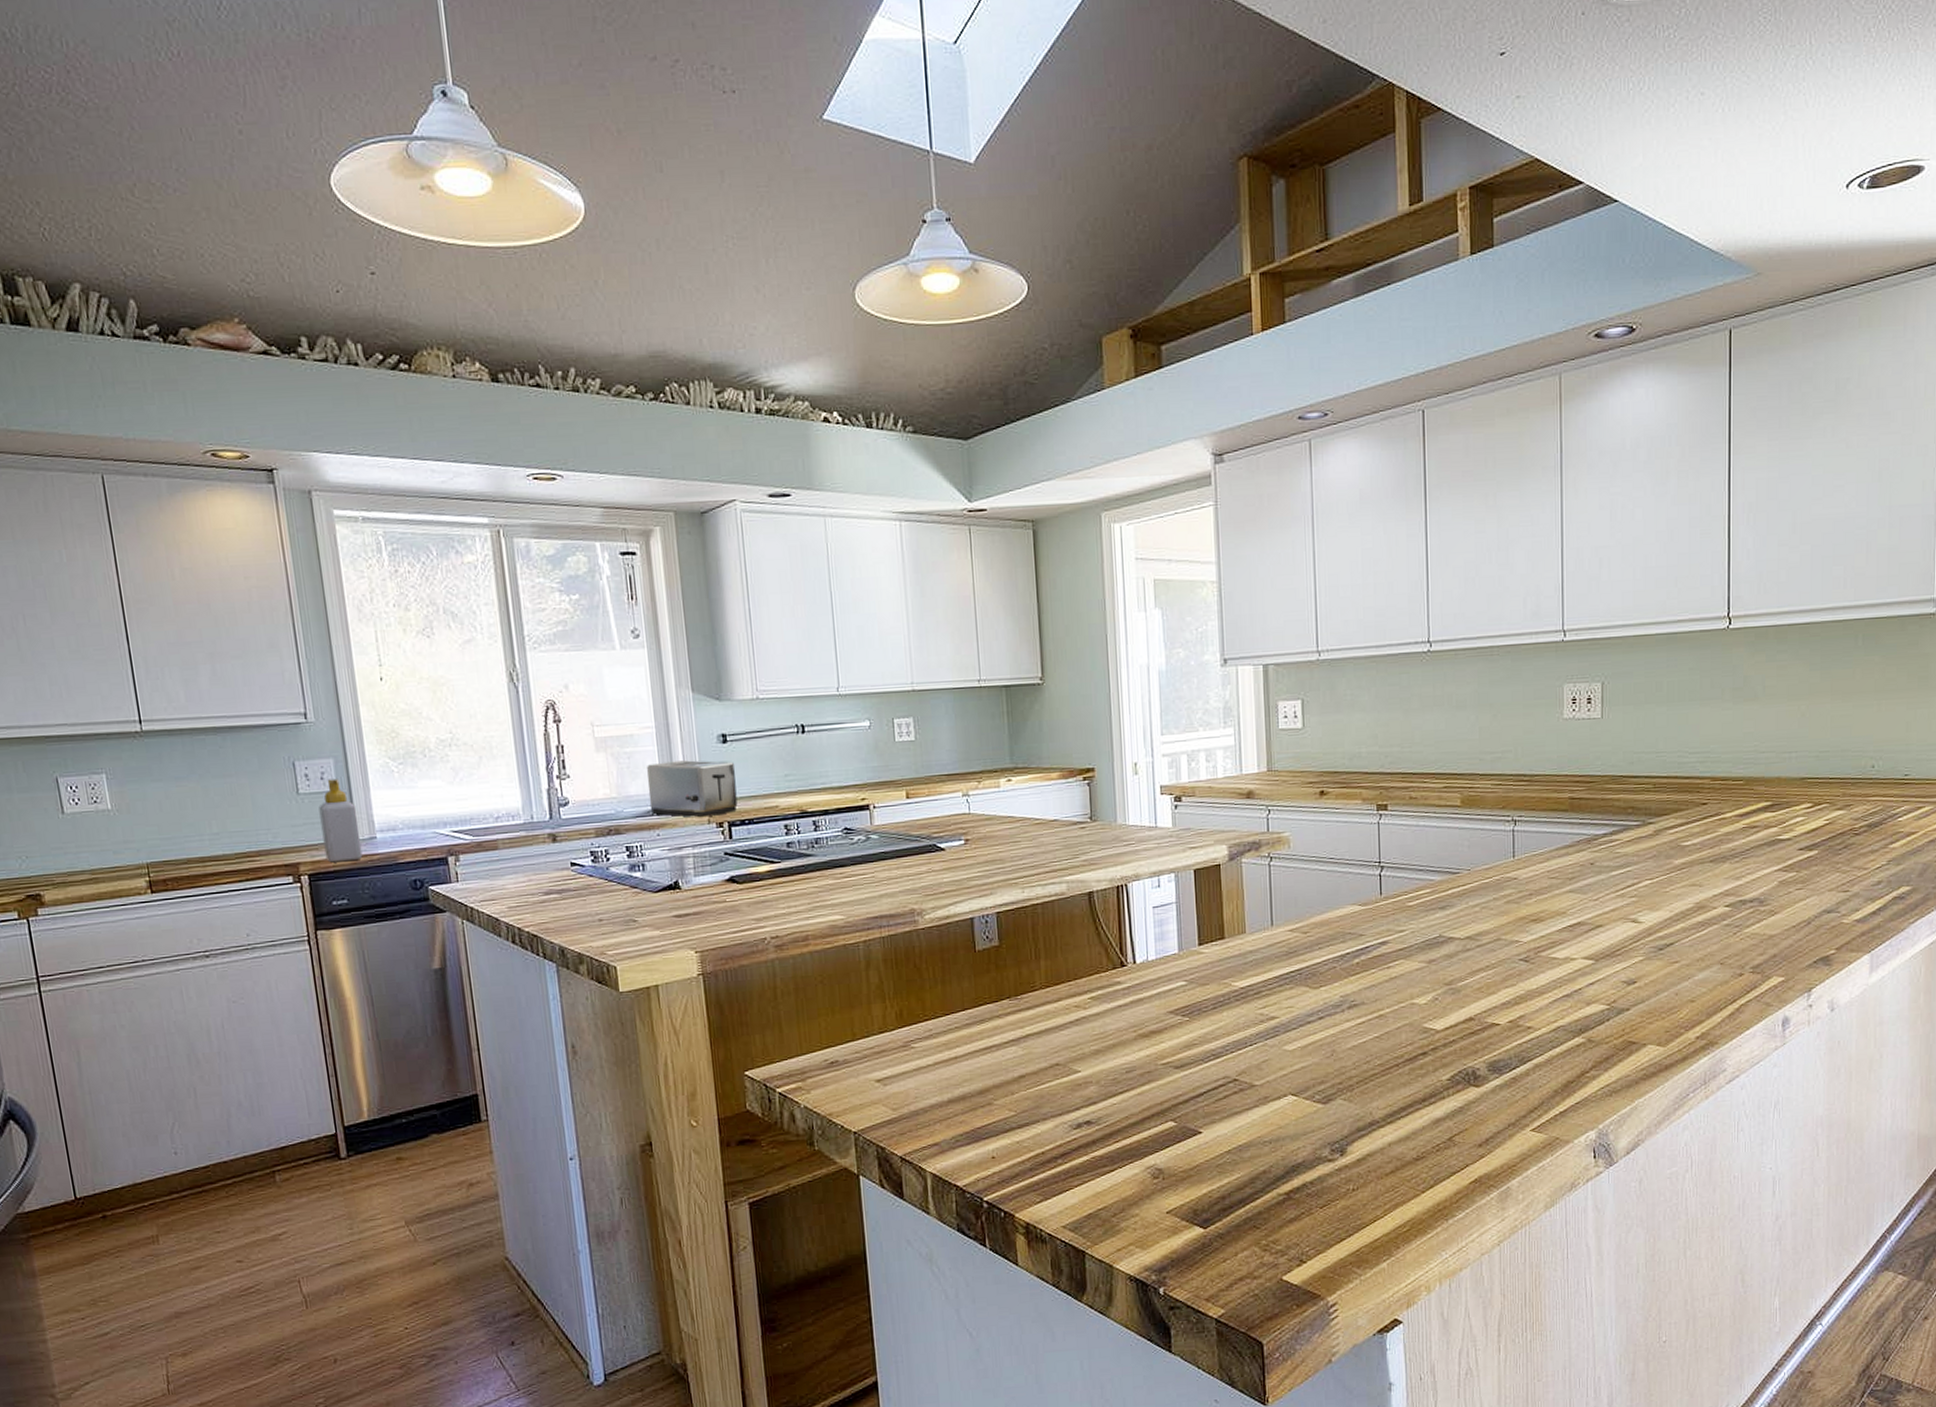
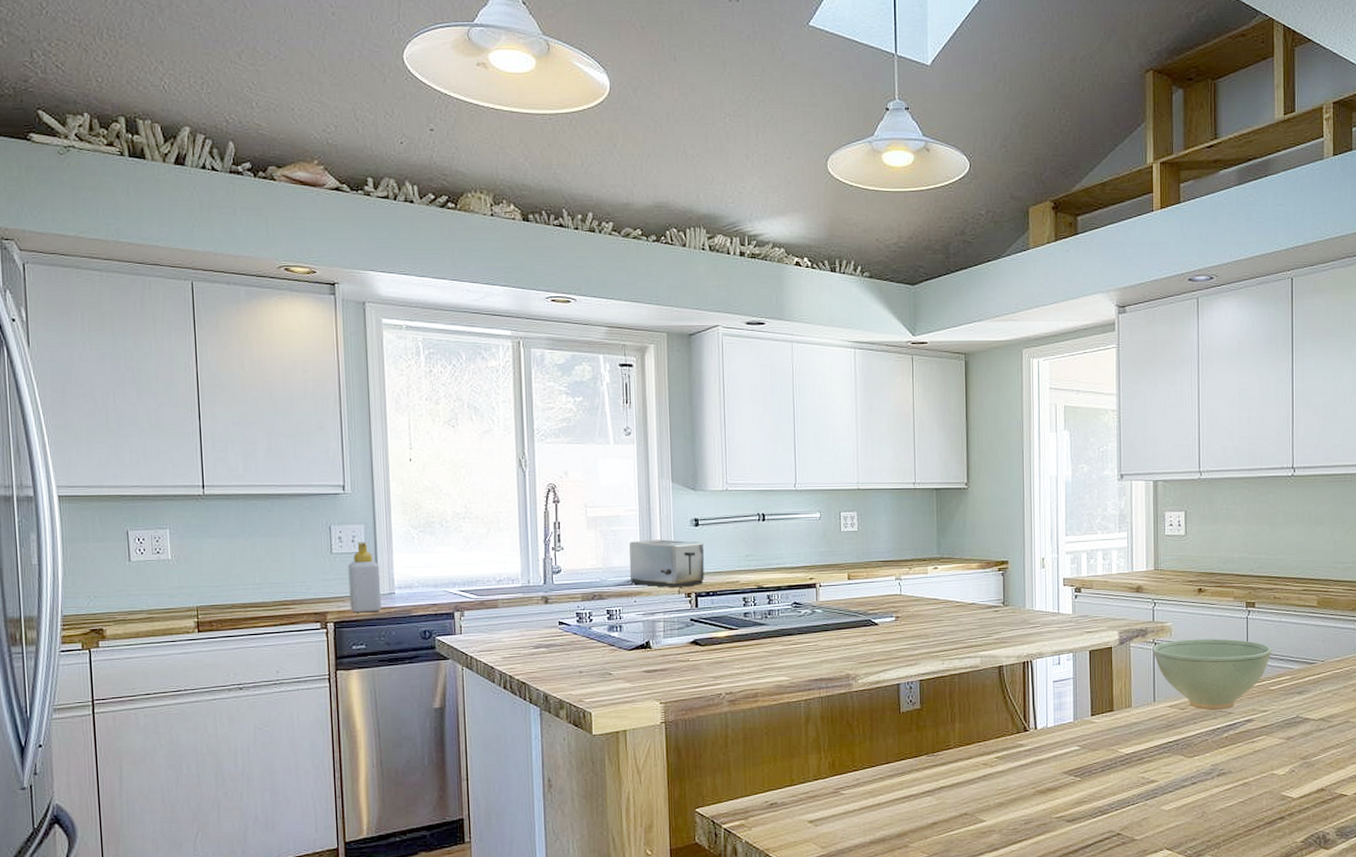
bowl: none [1268,848,1410,933] -> present [1152,638,1273,711]

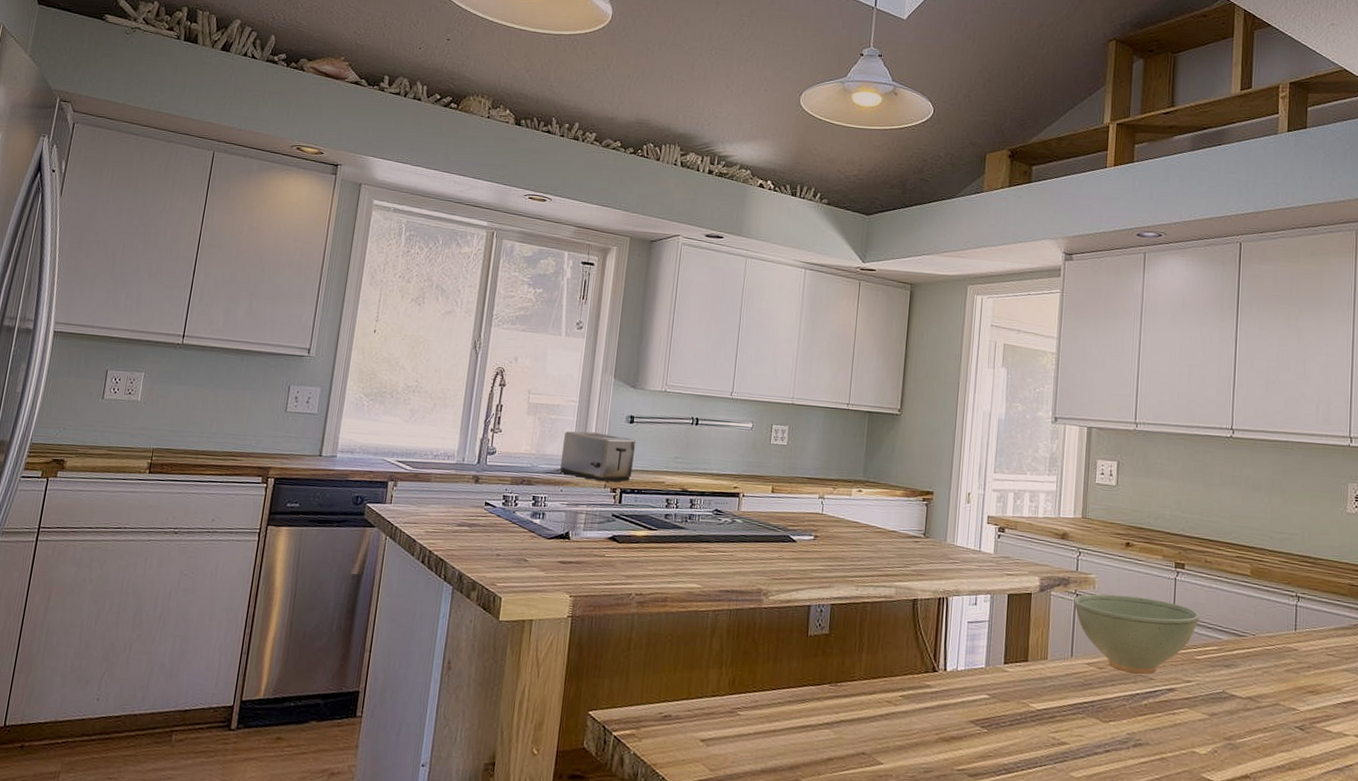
soap bottle: present [348,542,382,613] -> none [292,403,328,473]

